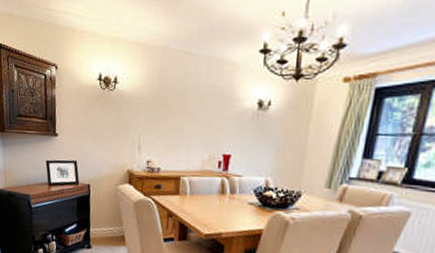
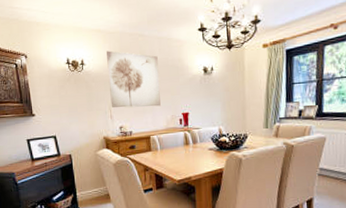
wall art: none [140,69,204,143] -> present [107,50,161,108]

